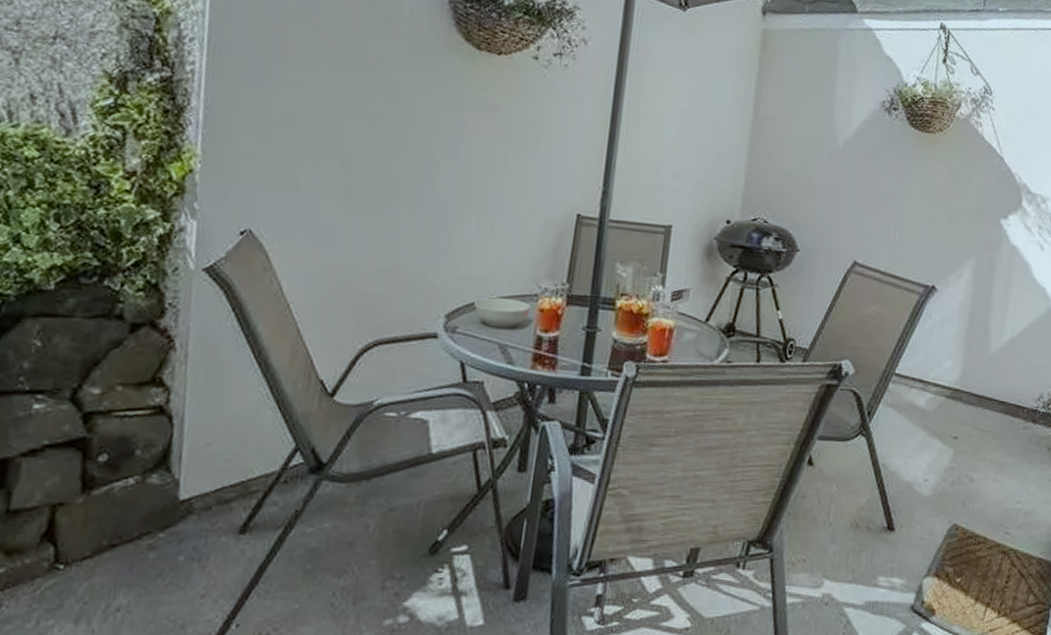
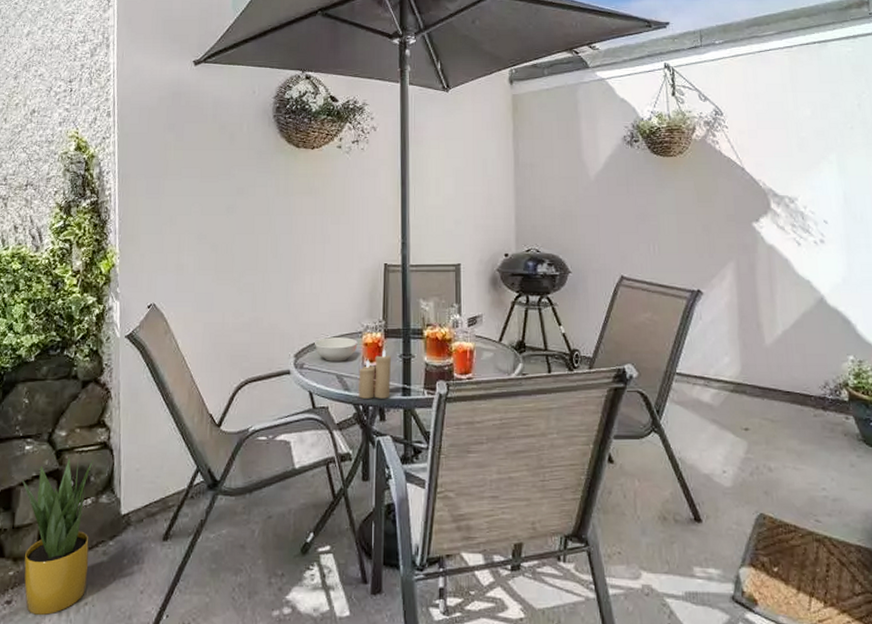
planter: none [21,423,142,625] -> present [21,457,93,616]
candle: none [524,318,573,378] -> present [358,349,392,399]

